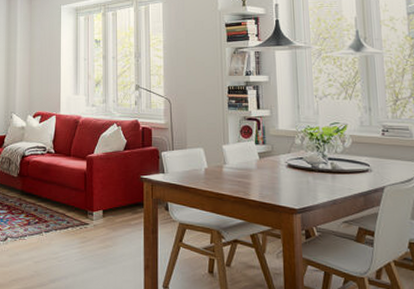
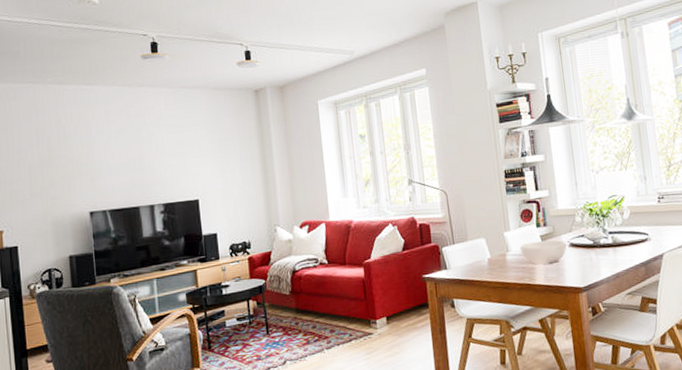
bowl: none [237,157,284,181] -> present [520,240,567,265]

